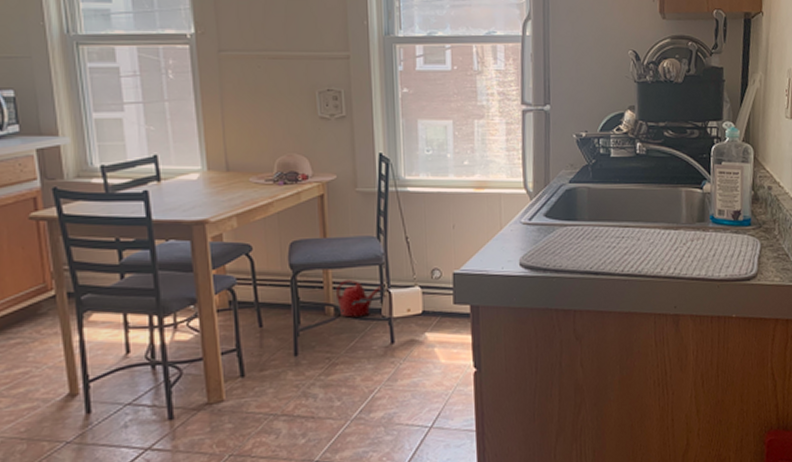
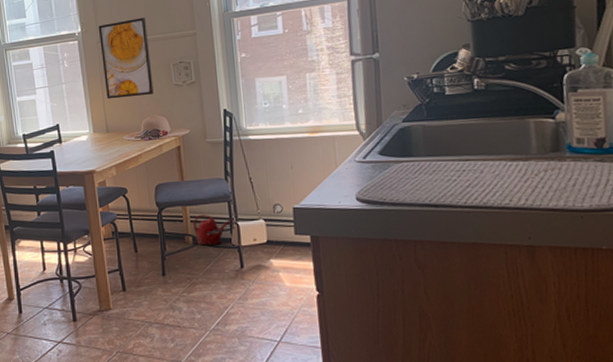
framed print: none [220,27,292,128] -> present [98,17,154,99]

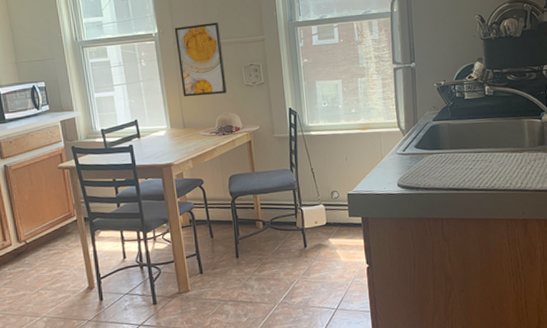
watering can: present [193,214,233,246] -> none [263,201,297,229]

